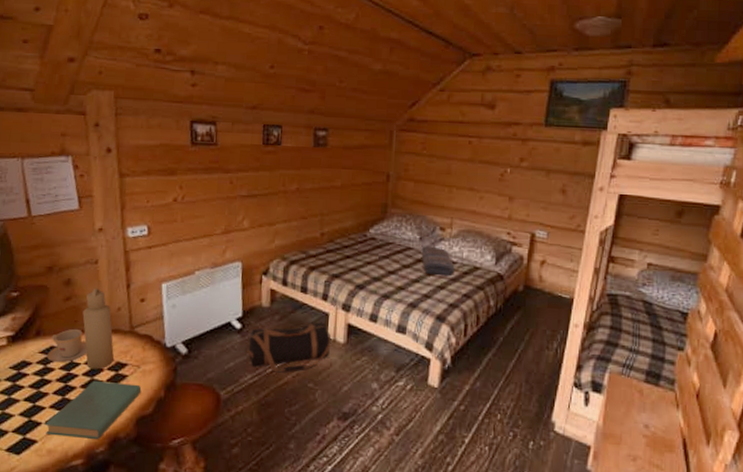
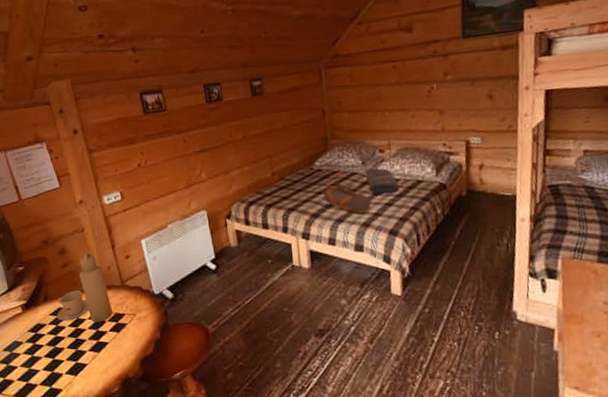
book: present [45,380,142,439] -> none [66,330,141,383]
duffel bag: present [247,322,332,373] -> none [223,252,298,303]
backpack: none [372,245,422,293] -> present [323,173,371,214]

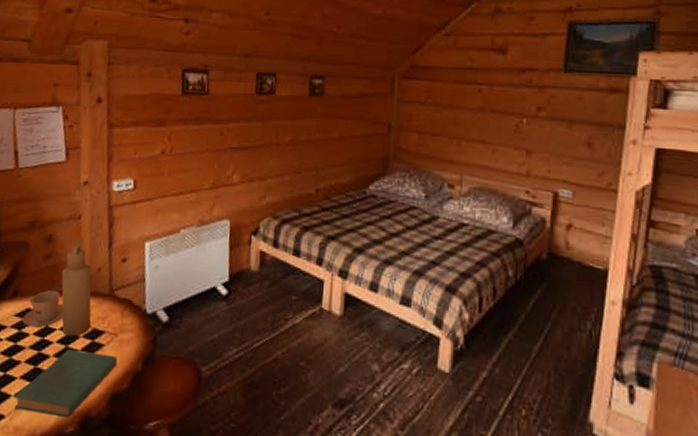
book: none [66,330,141,383] -> present [14,348,118,417]
backpack: present [323,173,371,214] -> none [373,204,429,259]
towel: present [365,168,399,194] -> none [427,205,466,240]

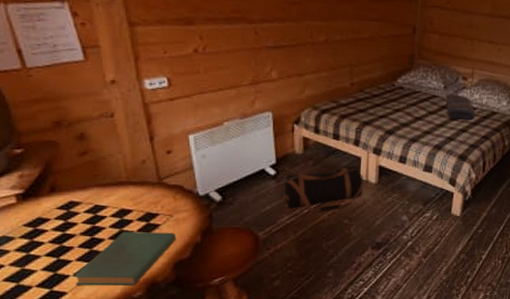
teacup: present [22,289,64,328] -> none [67,183,112,217]
bottle: present [61,245,92,337] -> none [102,141,144,221]
duffel bag: none [232,290,327,349] -> present [283,165,364,212]
towel: none [427,205,466,240] -> present [445,94,475,121]

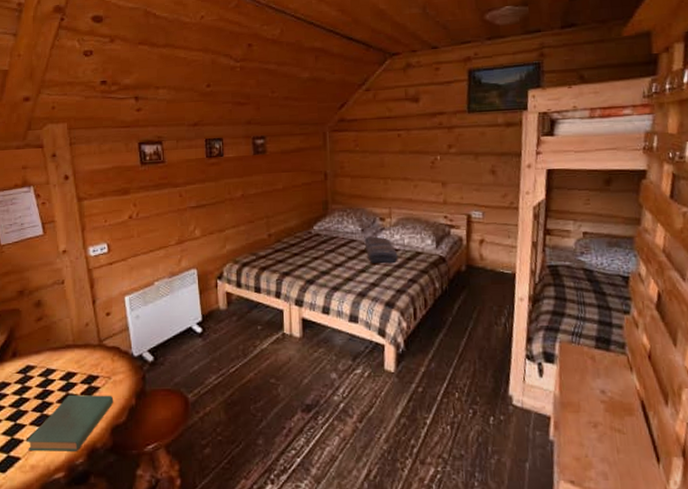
duffel bag: present [283,165,364,212] -> none [209,319,288,372]

